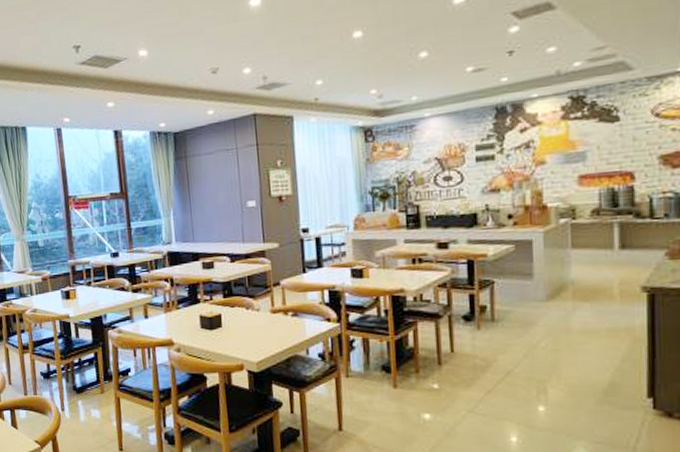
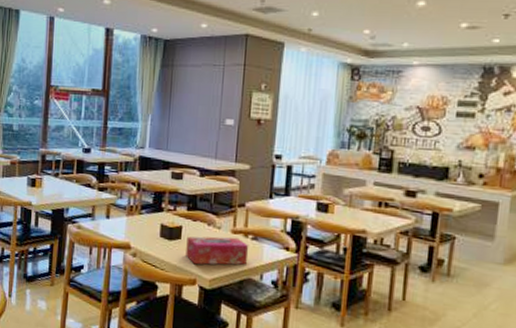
tissue box: none [227,316,291,350] -> present [186,236,249,265]

